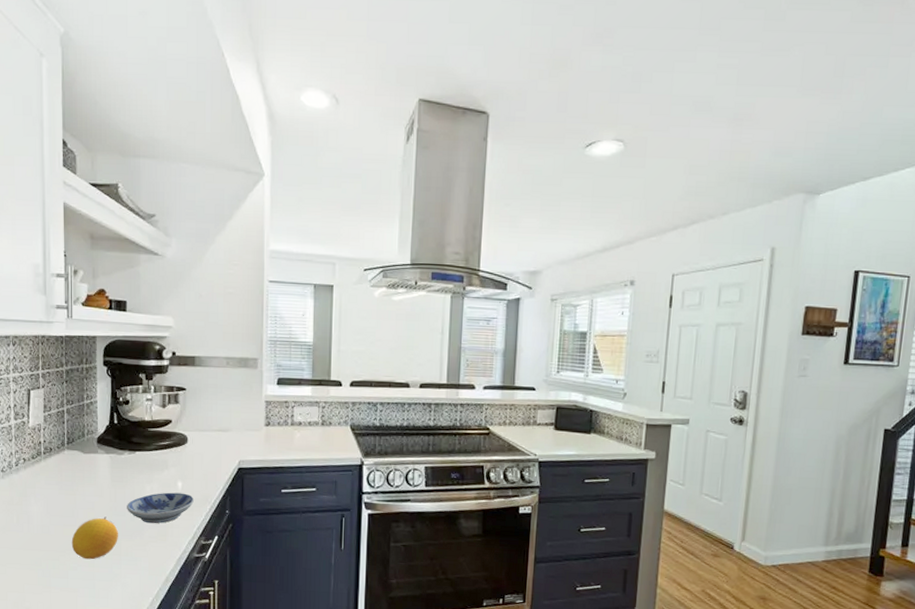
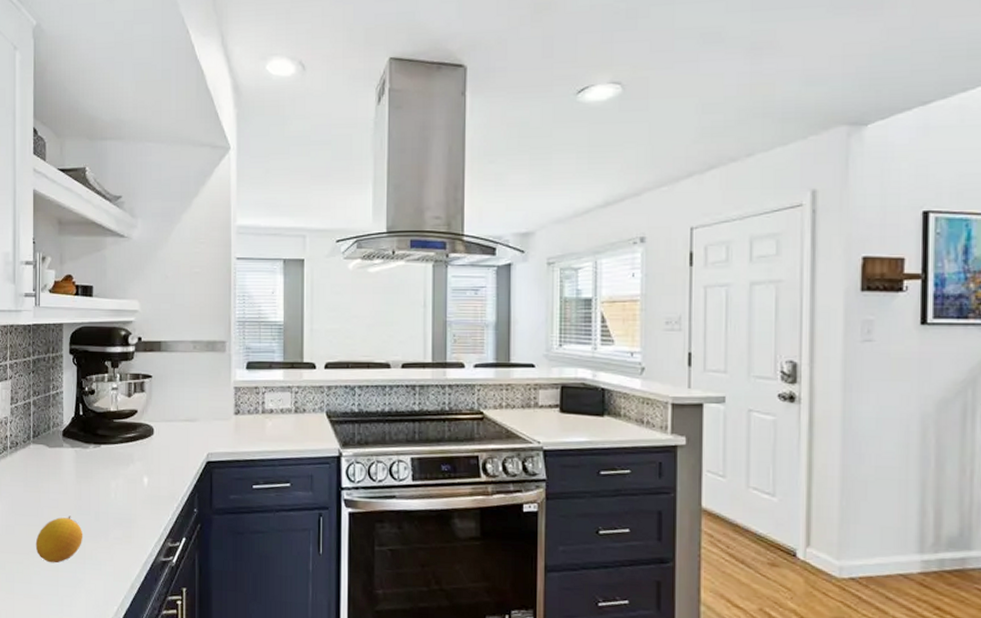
bowl: present [127,492,194,524] -> none [91,489,160,524]

